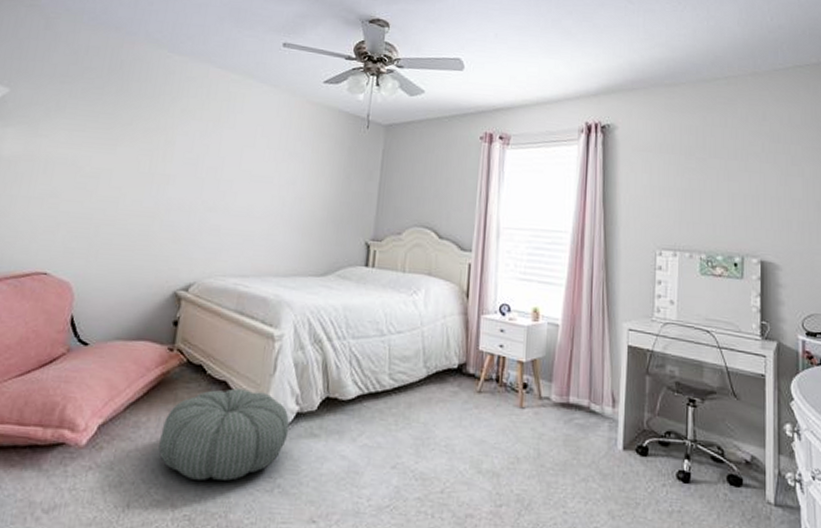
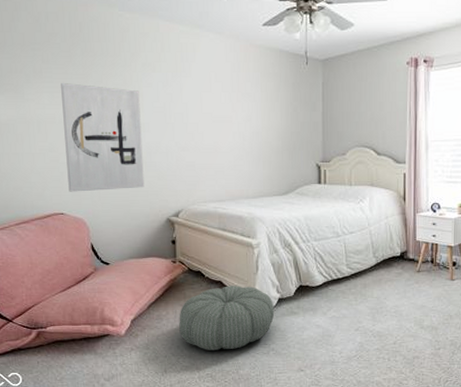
wall art: none [61,121,172,251] -> present [61,83,145,192]

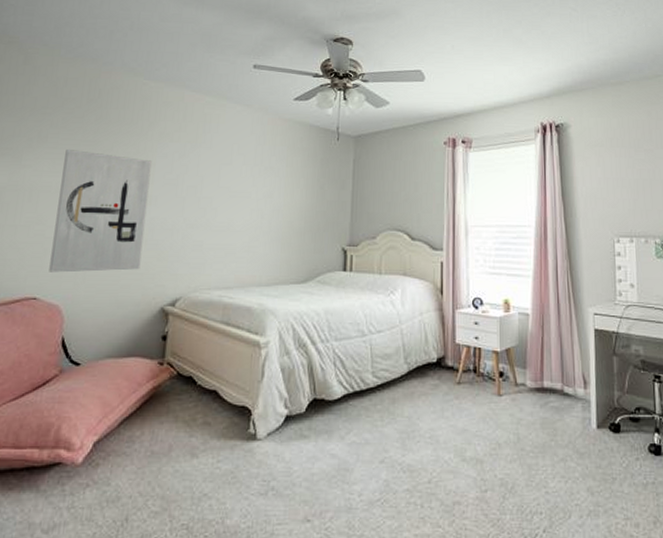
pouf: present [179,285,275,350] -> none [154,397,280,489]

